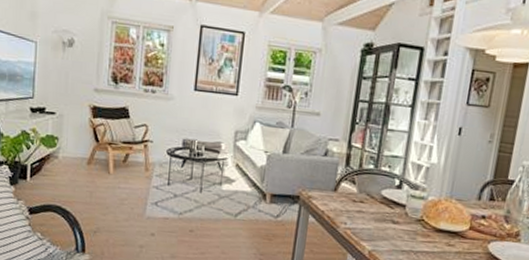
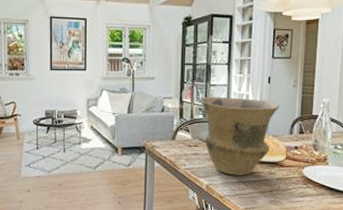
vase: none [371,143,470,244] -> present [199,96,280,176]

